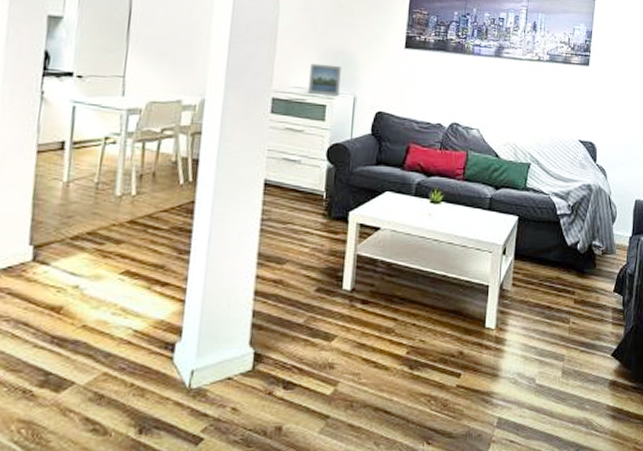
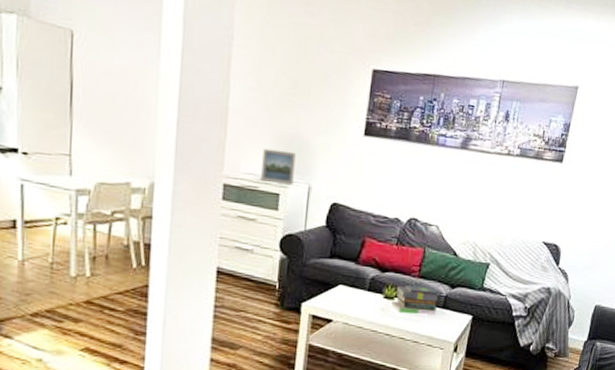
books: none [437,189,483,219] -> present [390,285,438,316]

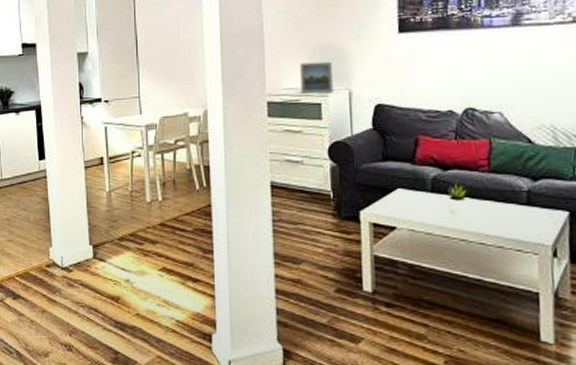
books: present [390,285,438,316] -> none [460,182,520,215]

